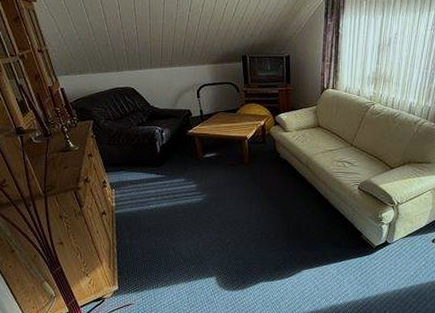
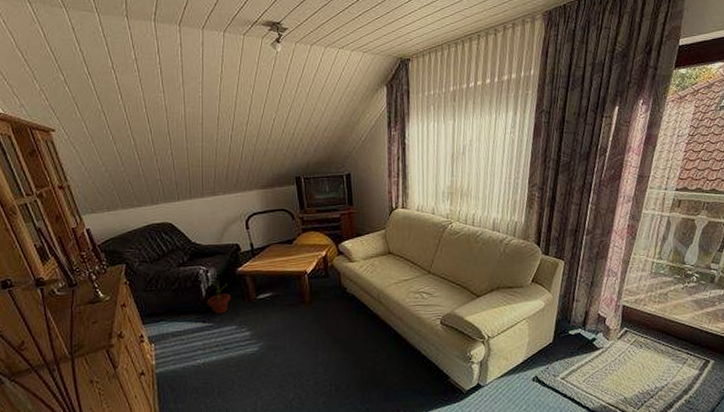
potted plant: none [160,139,181,168] -> present [207,279,230,314]

